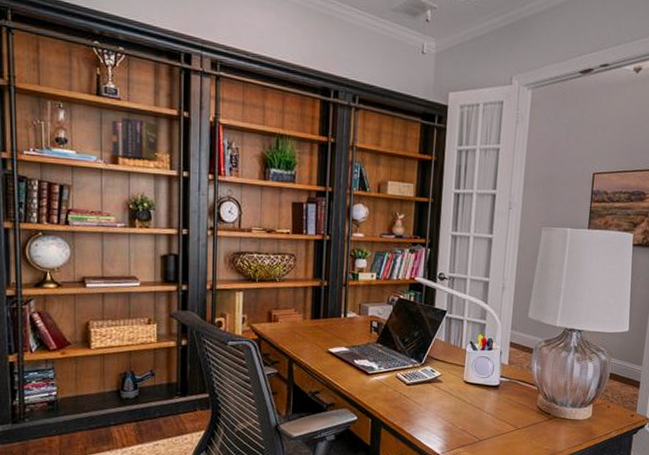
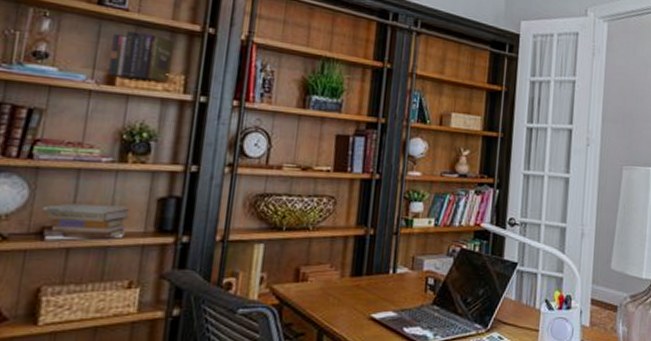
books: none [81,259,142,287] -> present [41,203,130,239]

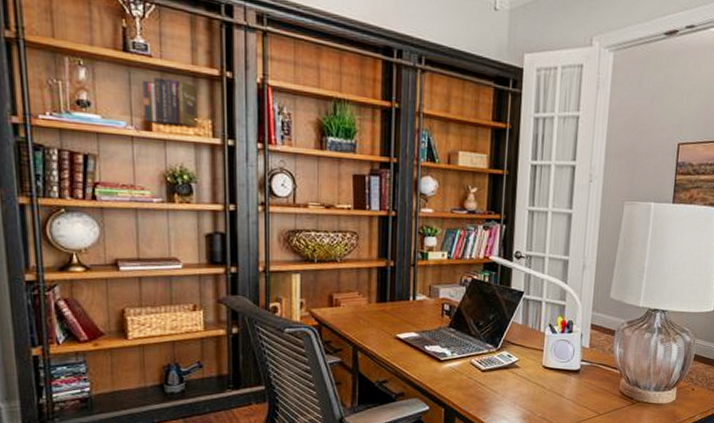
books: present [41,203,130,239] -> none [112,239,184,269]

